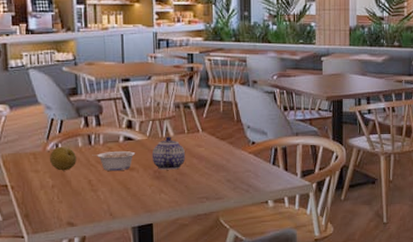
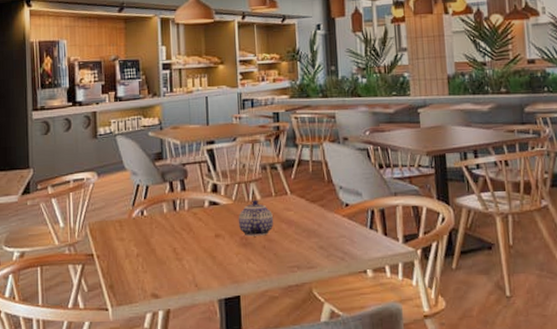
fruit: present [50,146,77,171] -> none [135,212,162,239]
legume: present [93,151,136,172] -> none [178,217,222,239]

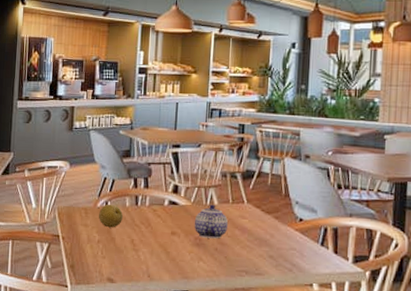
fruit: none [135,212,162,239] -> present [99,204,124,228]

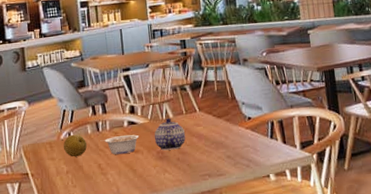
legume: none [138,214,179,234] -> present [101,134,140,155]

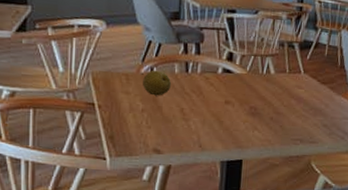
legume: present [101,134,140,155] -> none [189,81,233,103]
teapot: present [154,118,186,151] -> none [249,73,285,108]

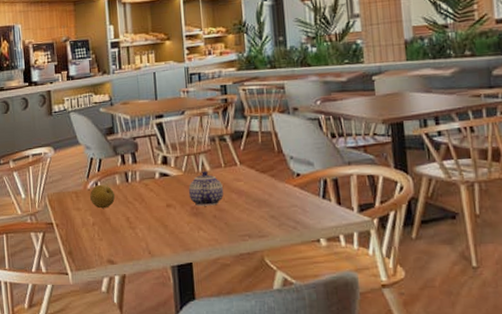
teapot: none [249,73,285,108] -> present [188,171,224,206]

